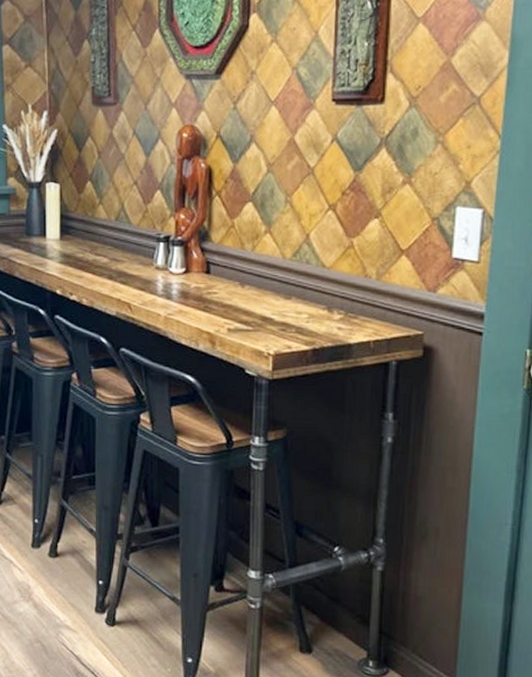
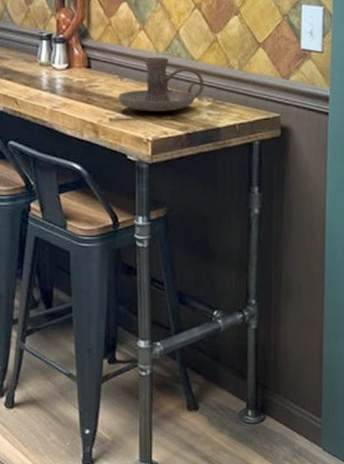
candle holder: none [237,263,336,324] -> present [117,57,204,112]

